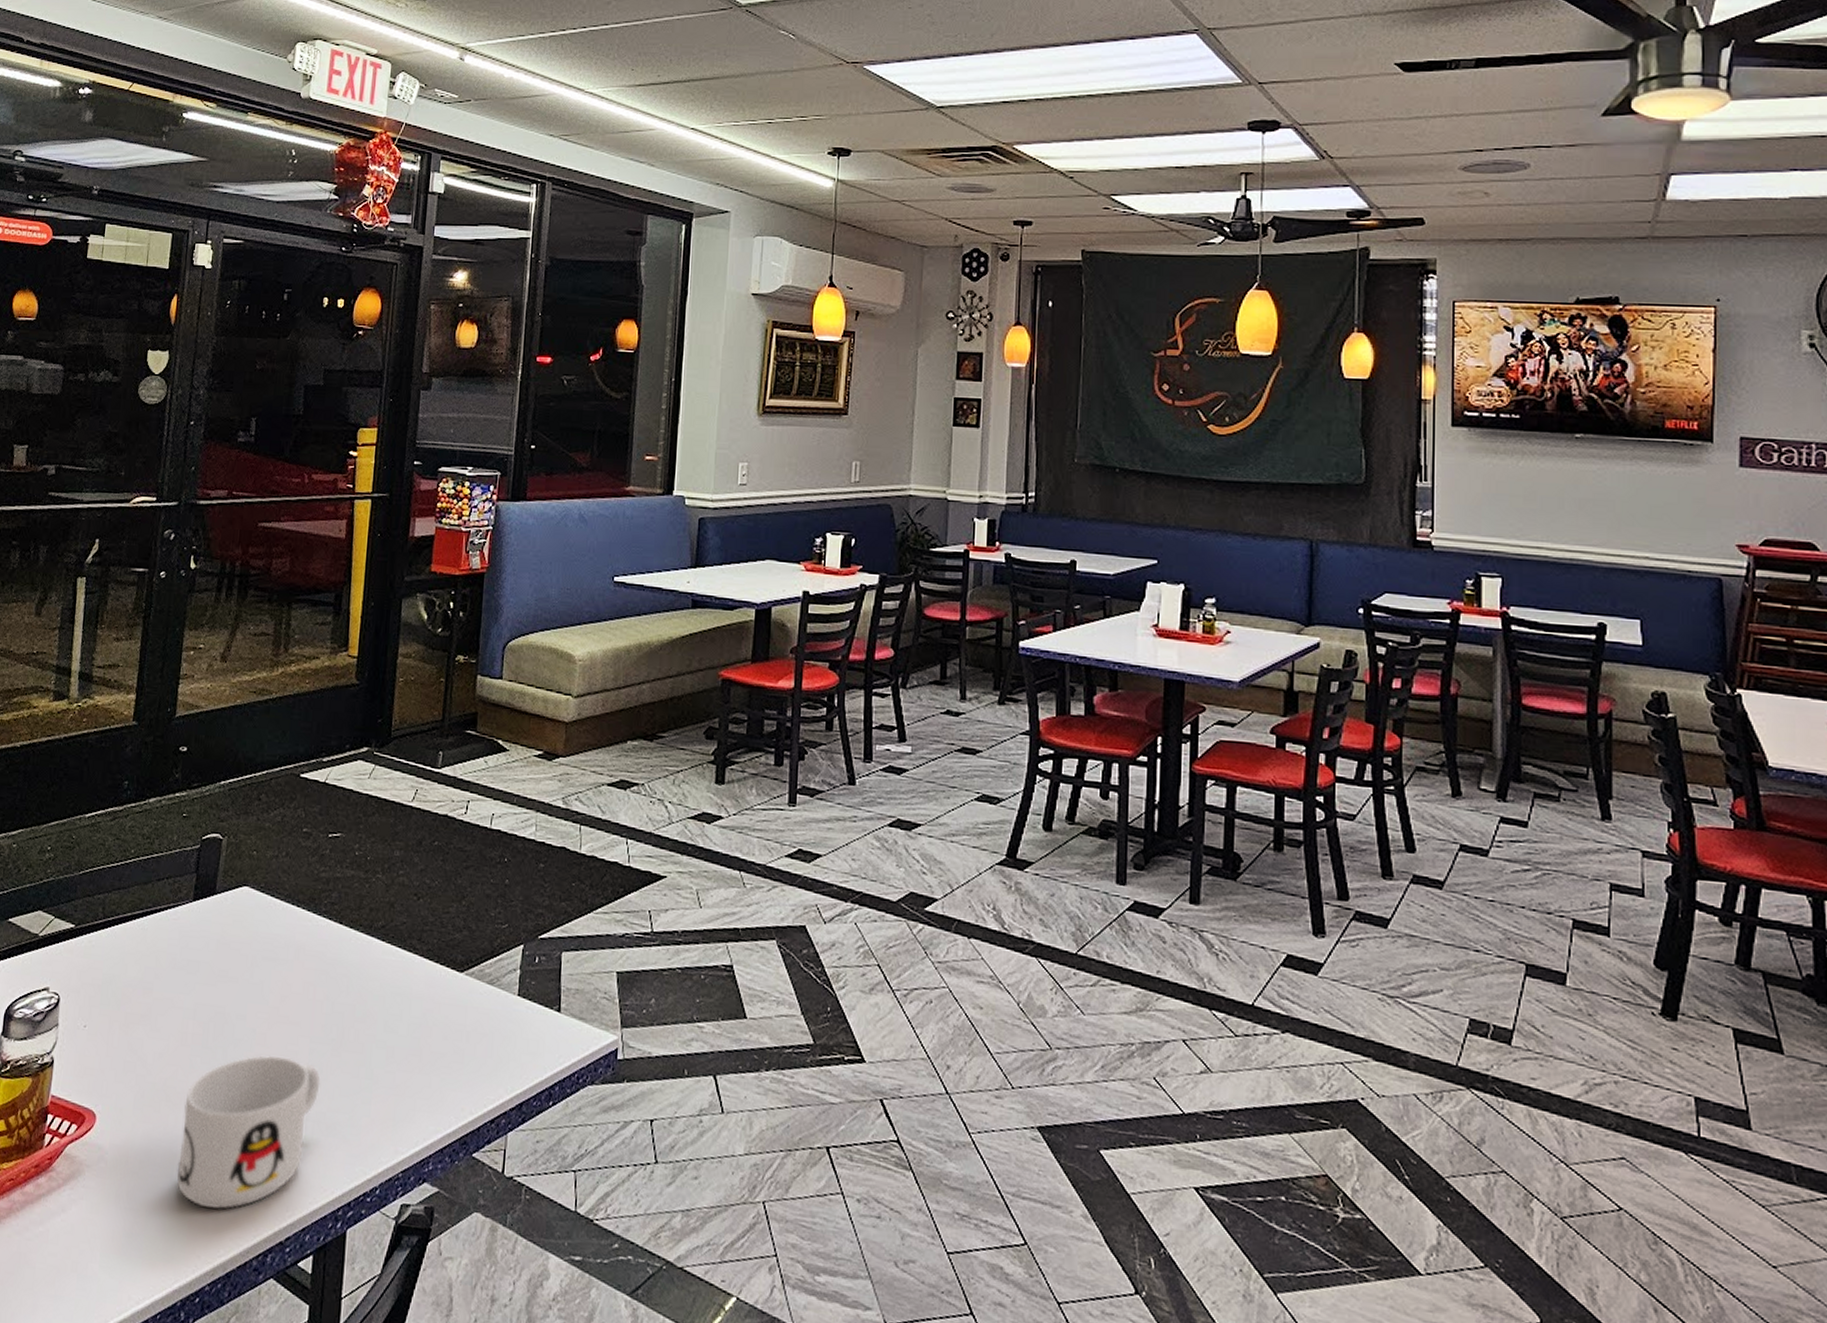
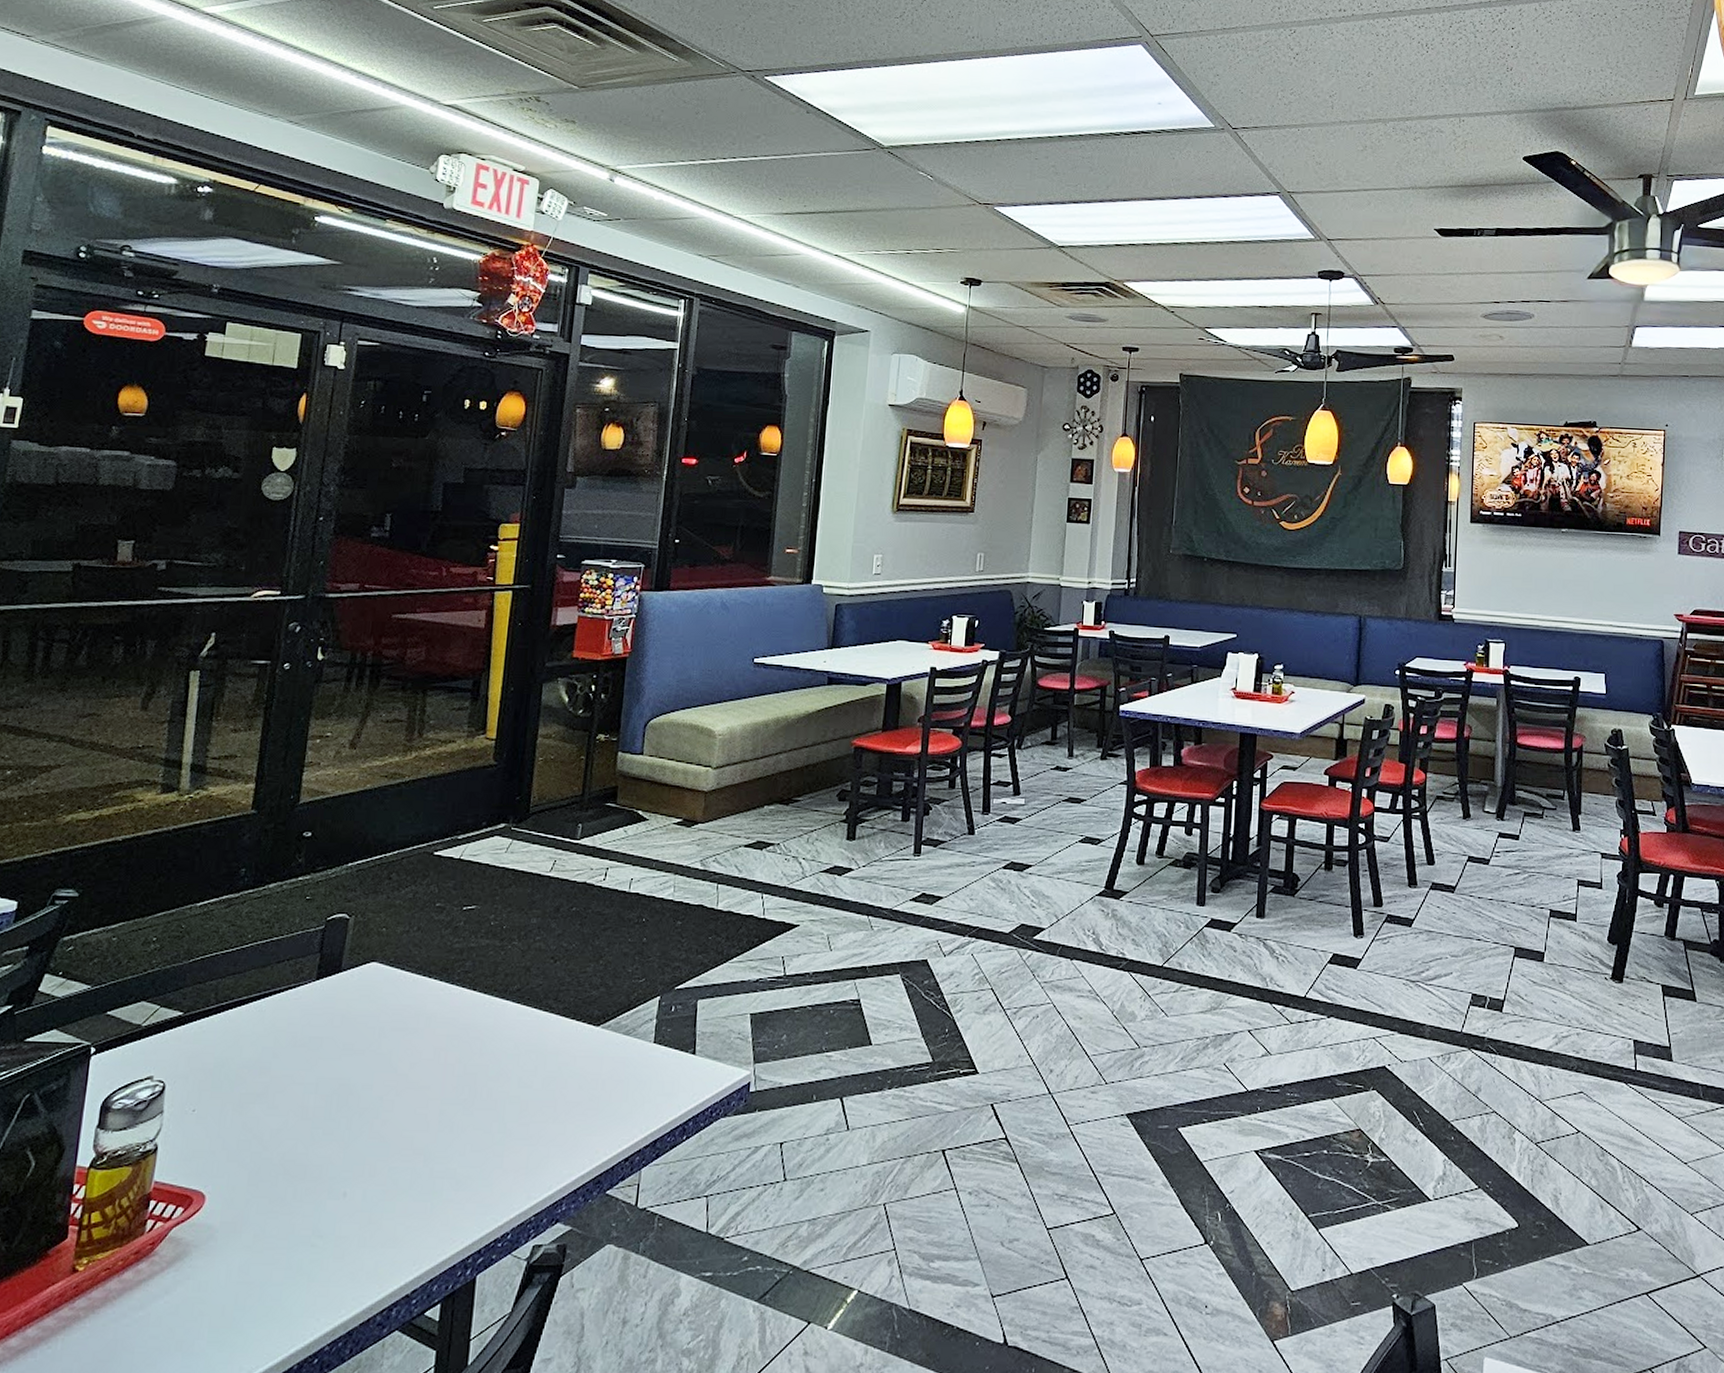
mug: present [177,1055,321,1209] -> none [295,1120,451,1271]

